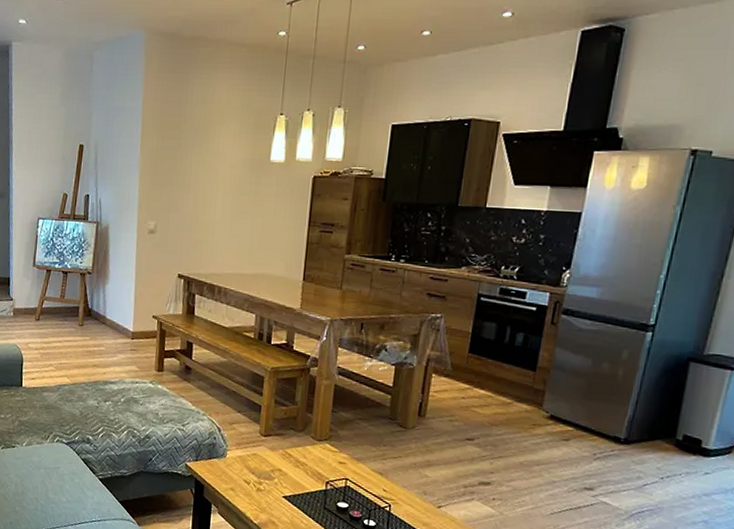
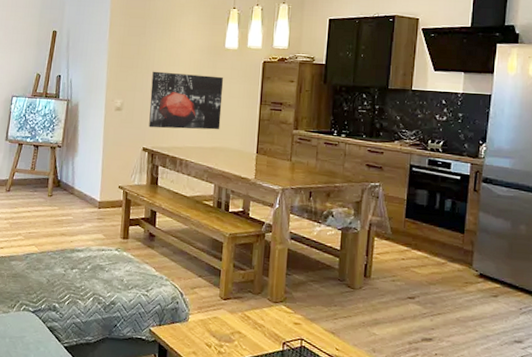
wall art: none [184,189,268,255] -> present [149,71,224,130]

